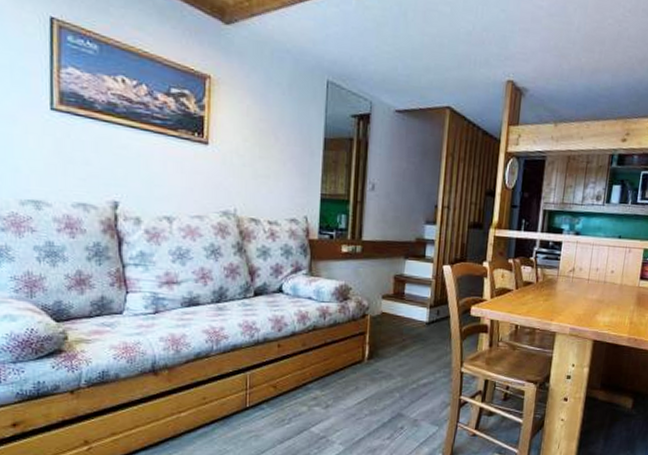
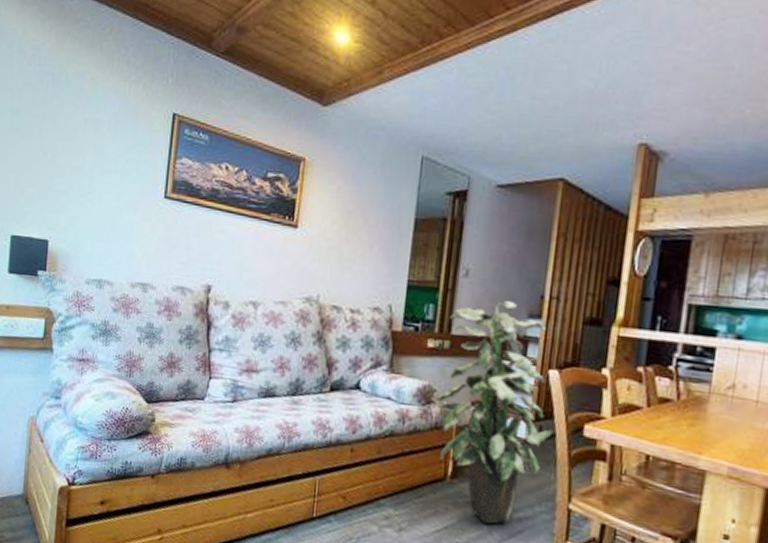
indoor plant: none [352,210,448,391] -> present [436,301,553,524]

